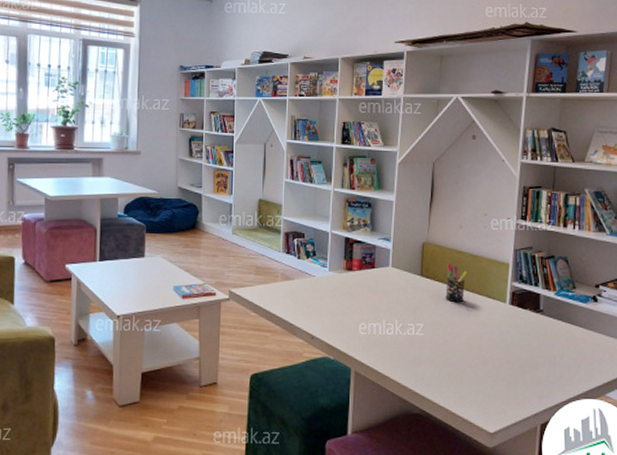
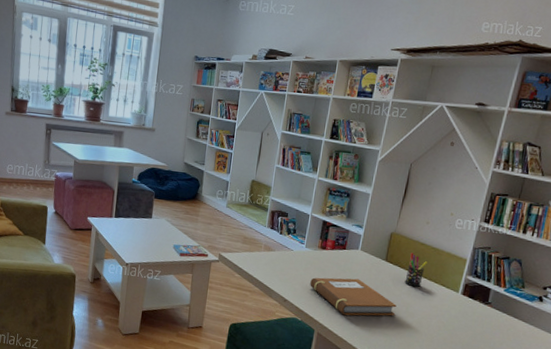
notebook: none [339,301,441,347] -> present [310,277,397,316]

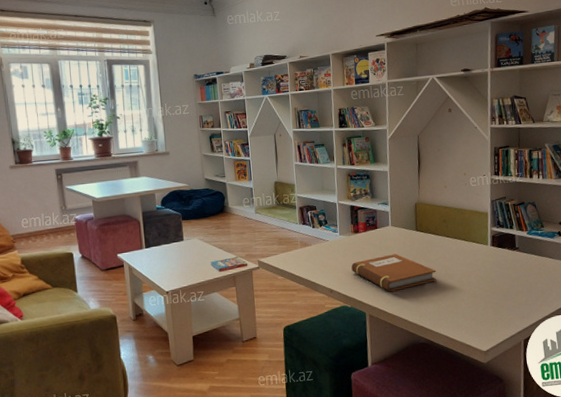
pen holder: present [404,252,428,288] -> none [437,217,454,250]

